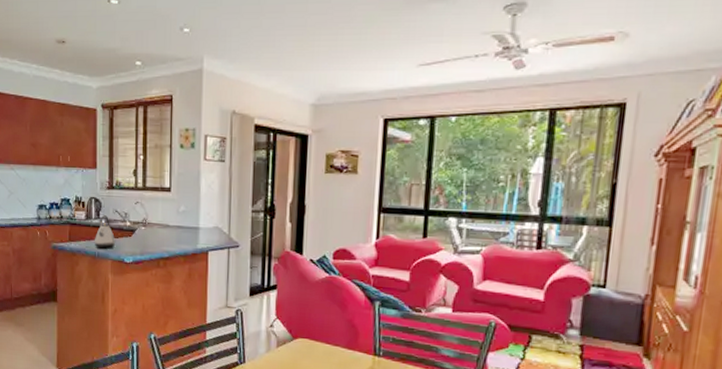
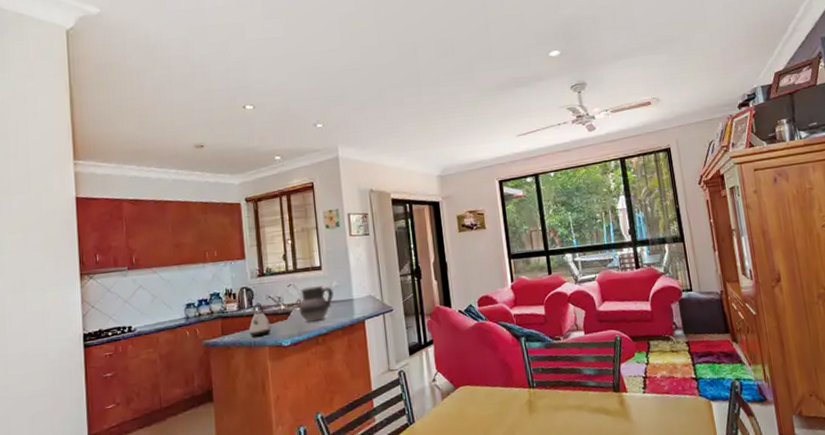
ceramic jug: none [144,206,180,245] -> present [299,286,334,323]

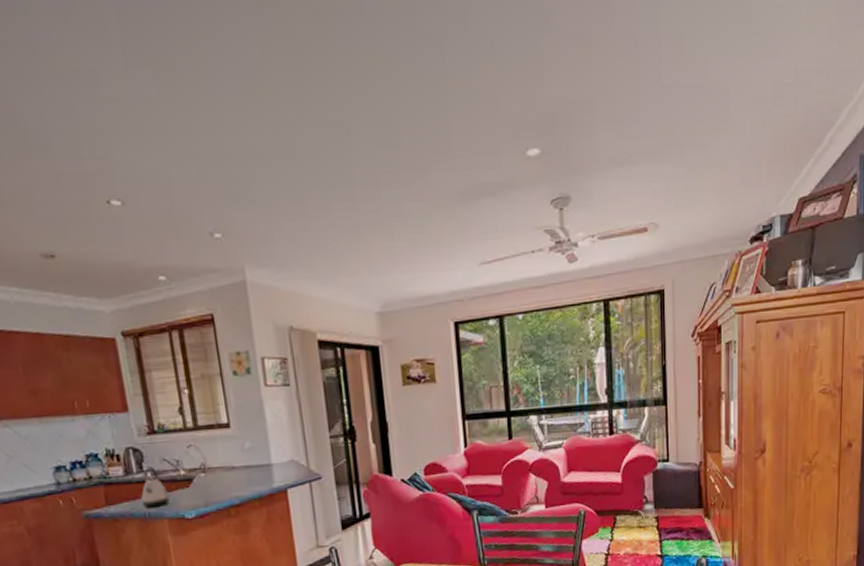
ceramic jug: present [299,286,334,323] -> none [203,447,247,492]

